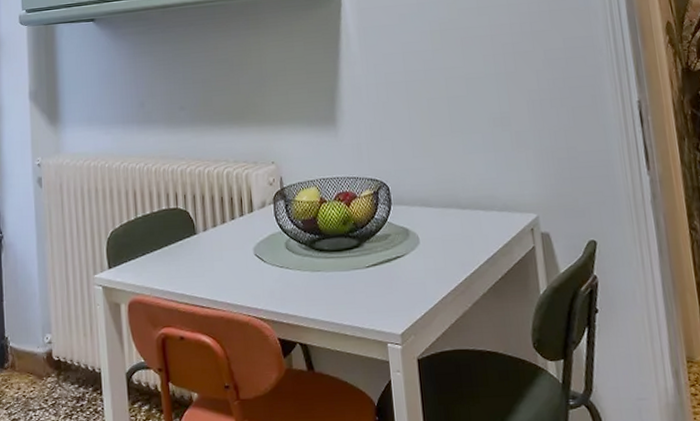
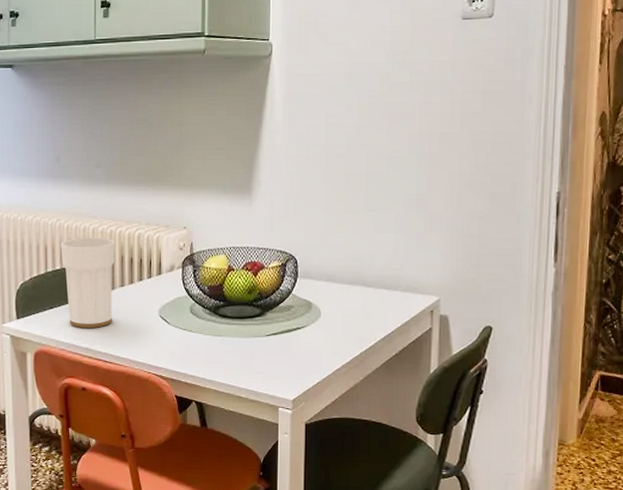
cup: none [149,178,207,273] -> present [60,237,115,328]

